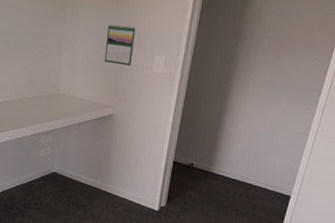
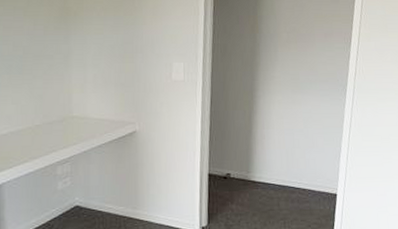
calendar: present [104,24,136,66] -> none [117,35,149,77]

